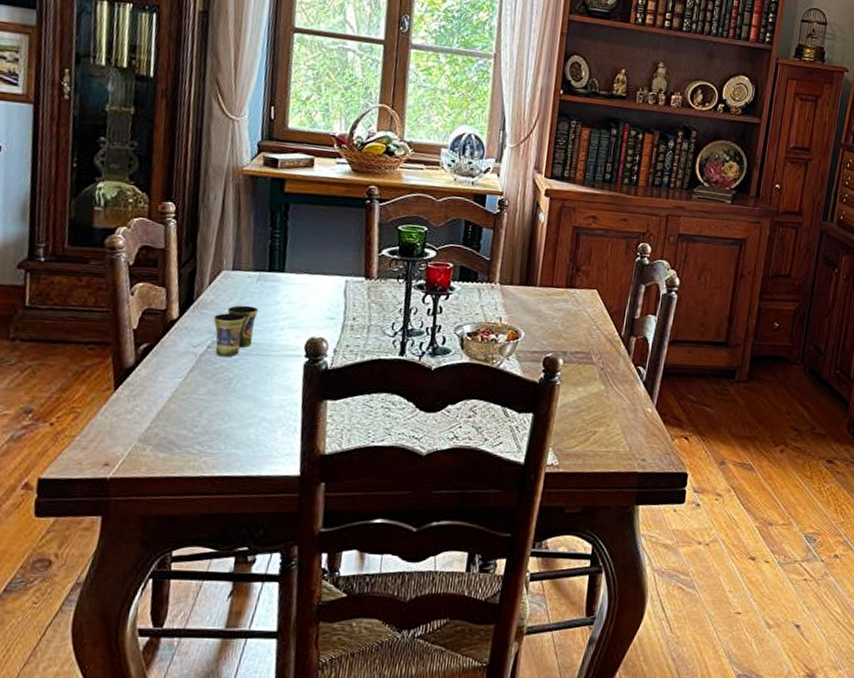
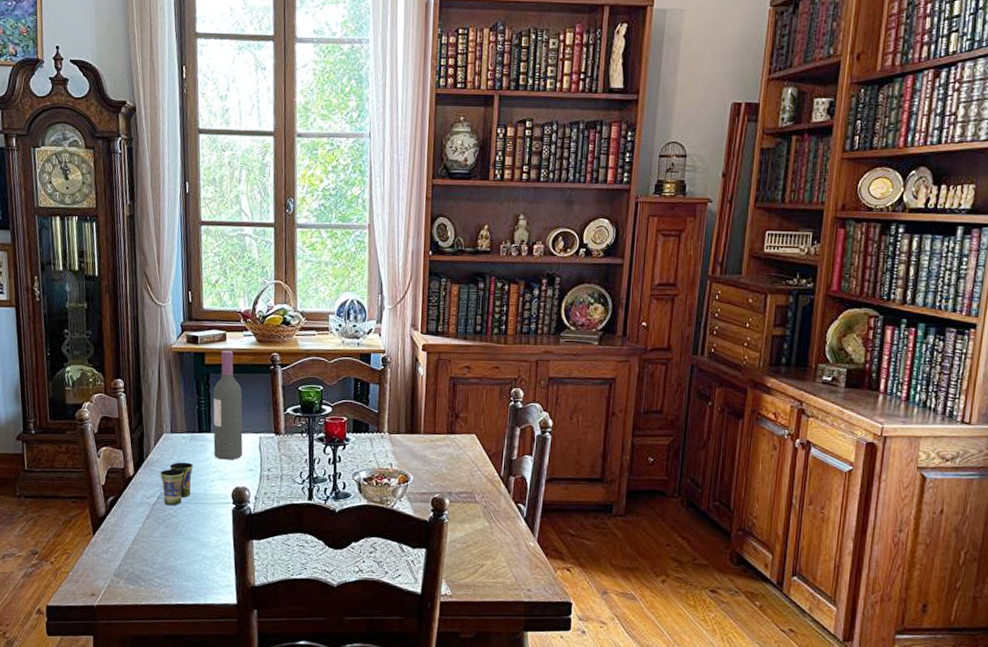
wine bottle: none [286,177,329,306] -> present [213,350,243,460]

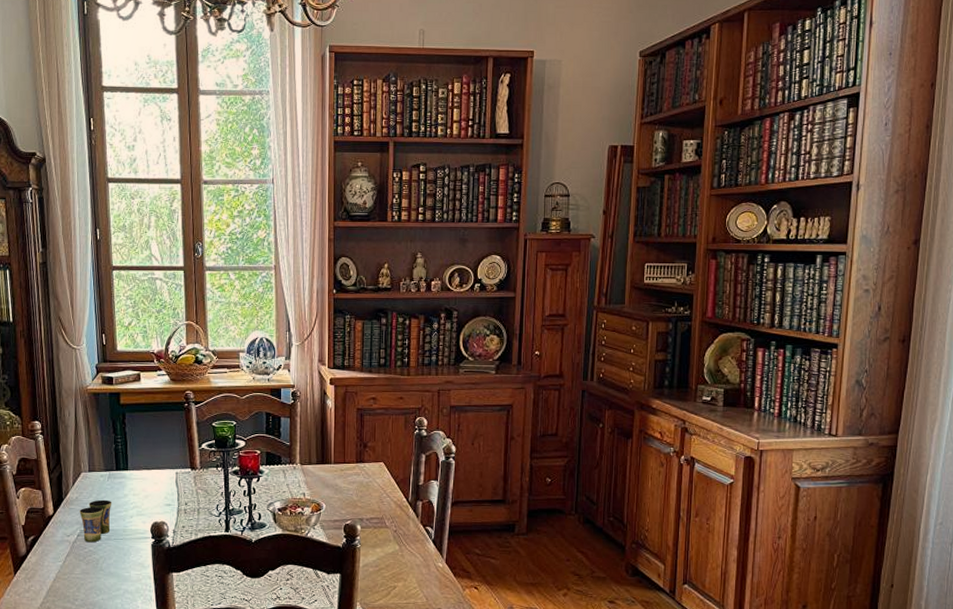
wine bottle: present [213,350,243,460] -> none [129,390,160,496]

